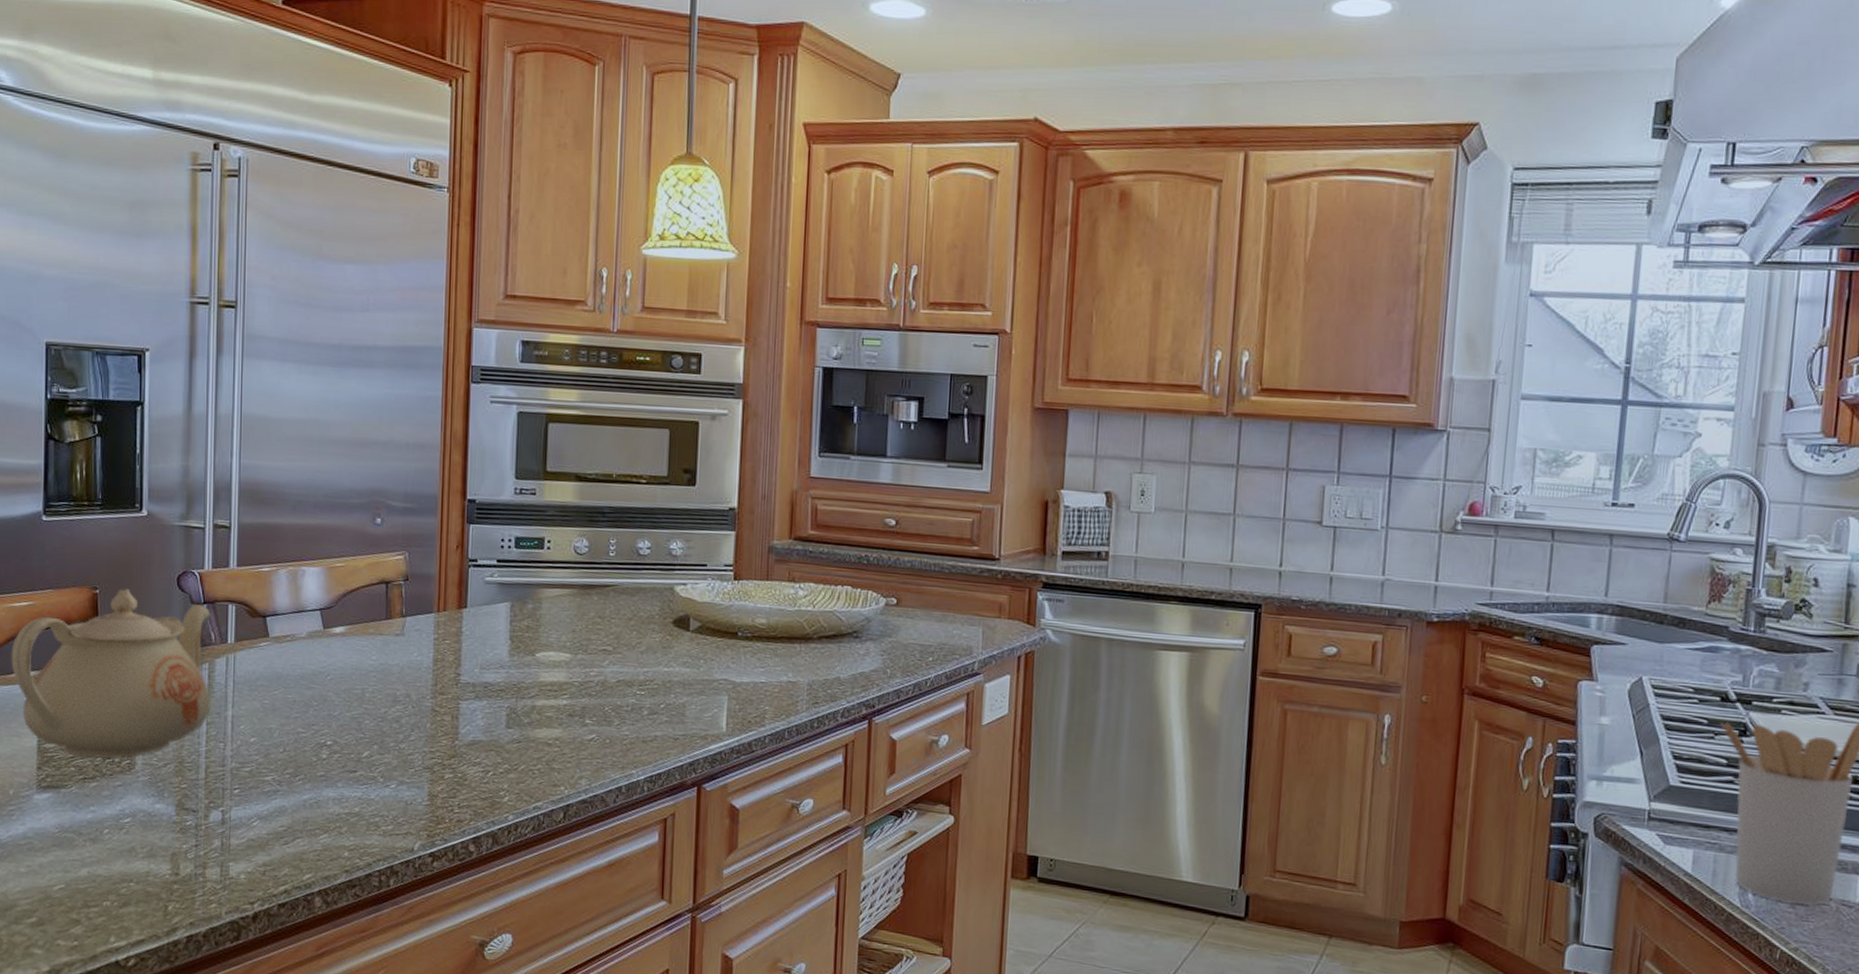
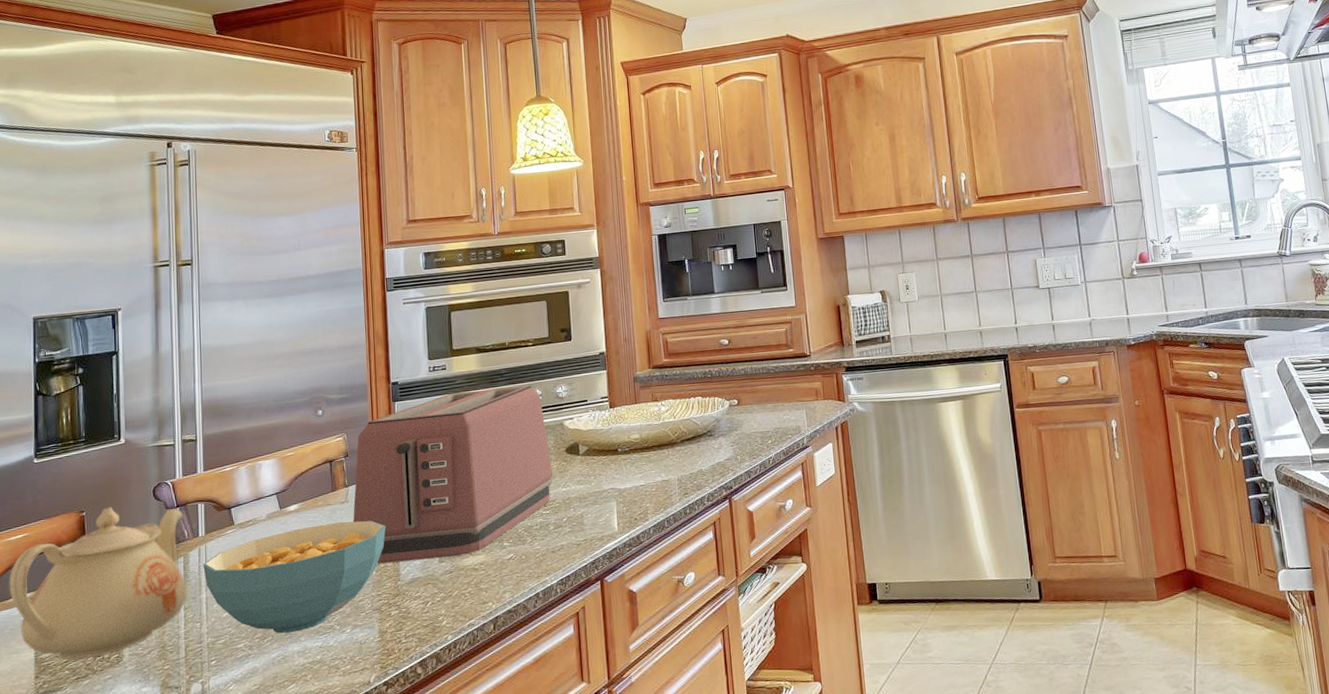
cereal bowl: none [230,655,447,776] -> present [203,521,386,634]
toaster: none [409,526,655,725] -> present [353,385,554,564]

